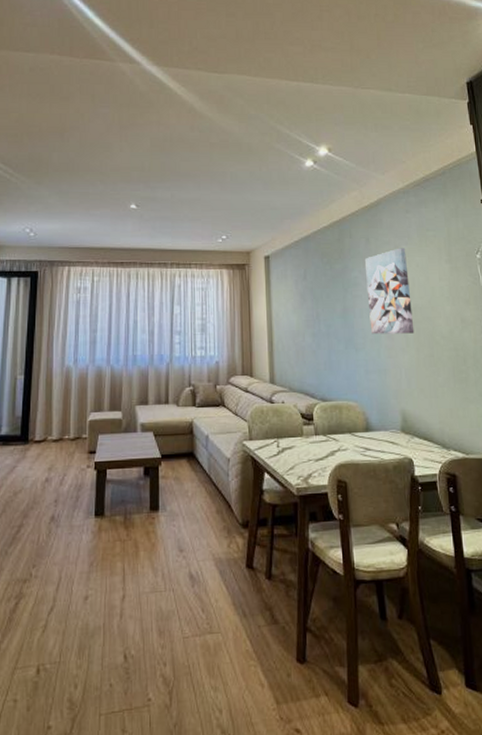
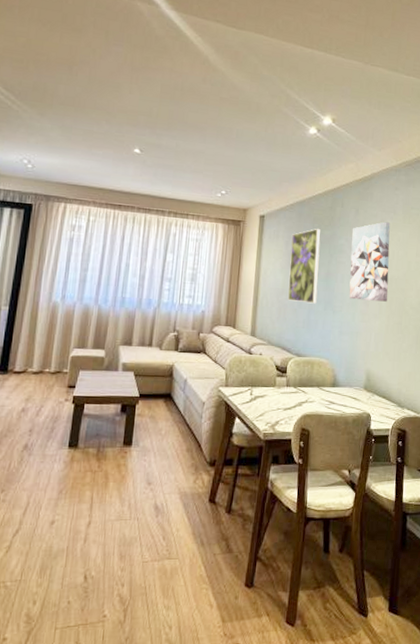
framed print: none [301,262,336,343] -> present [288,228,321,304]

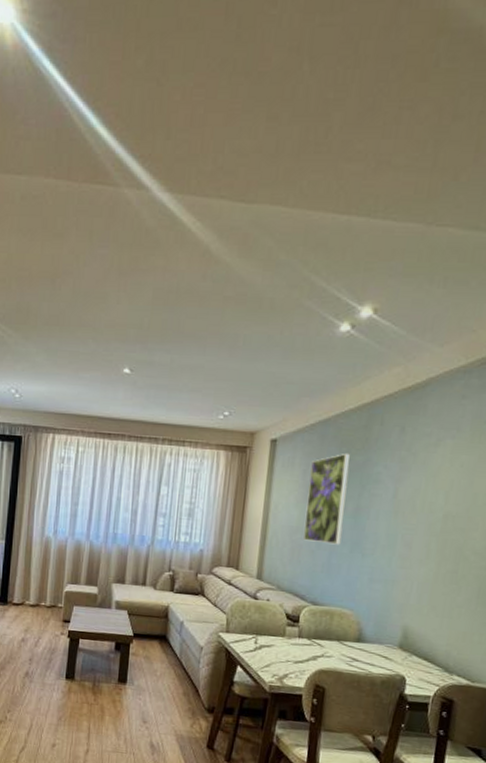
wall art: present [349,221,391,302] -> none [384,442,451,545]

